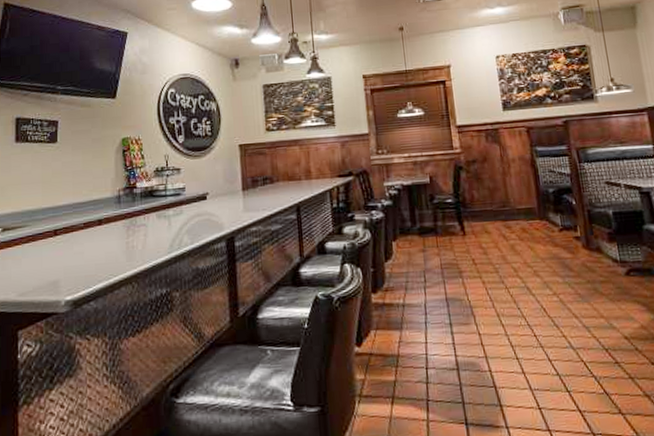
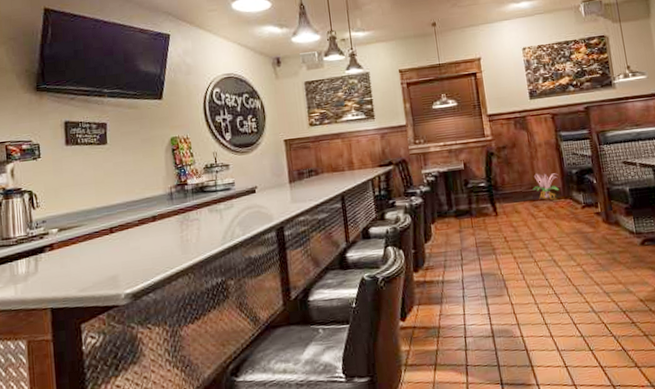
decorative plant: none [503,190,535,221] -> present [532,173,560,201]

